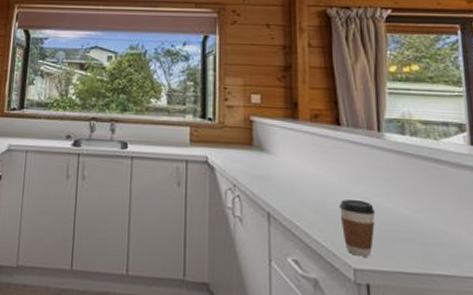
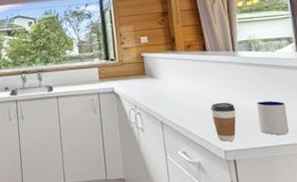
mug: none [407,207,453,260] -> present [257,100,290,135]

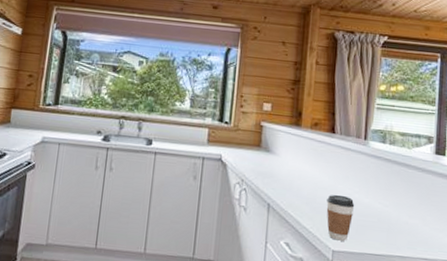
mug: present [257,100,290,135] -> none [377,202,412,245]

